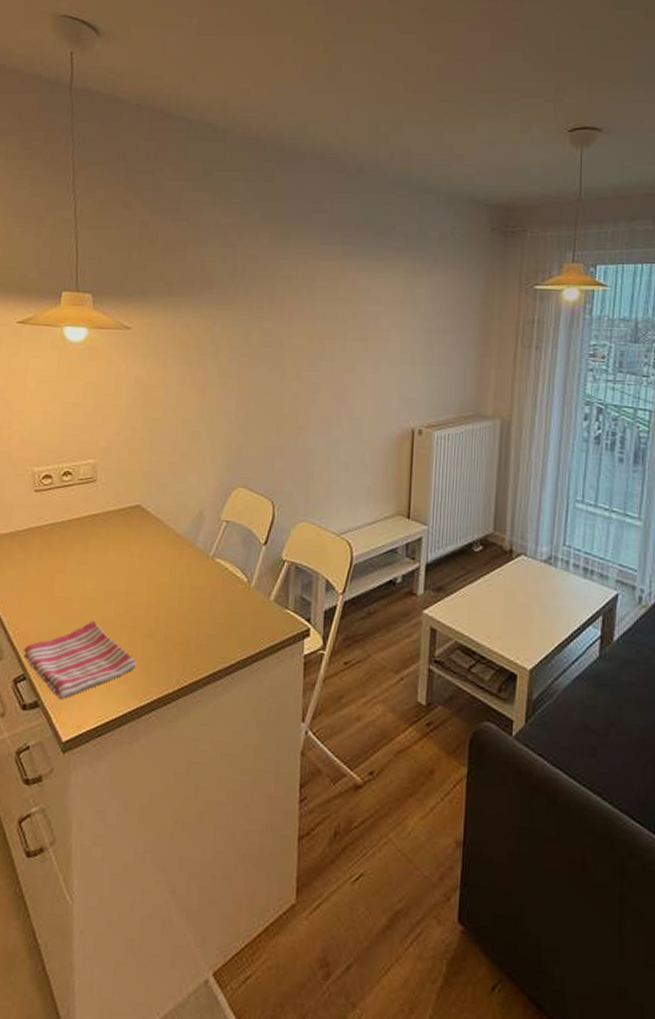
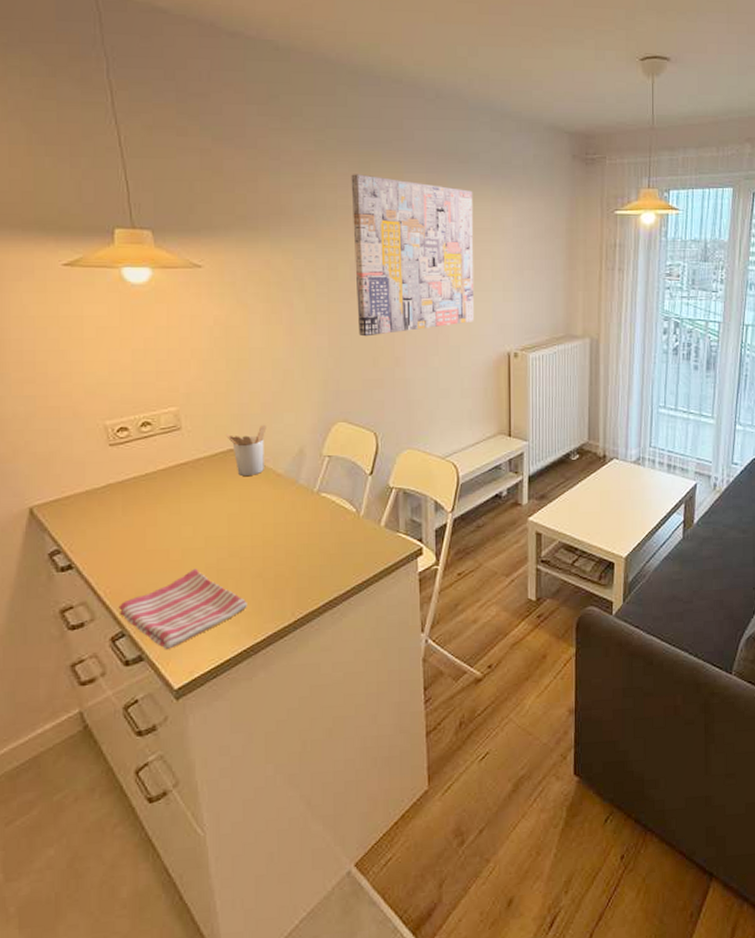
utensil holder: none [135,483,172,533] -> present [226,424,267,476]
wall art: none [265,245,387,404] -> present [351,174,474,337]

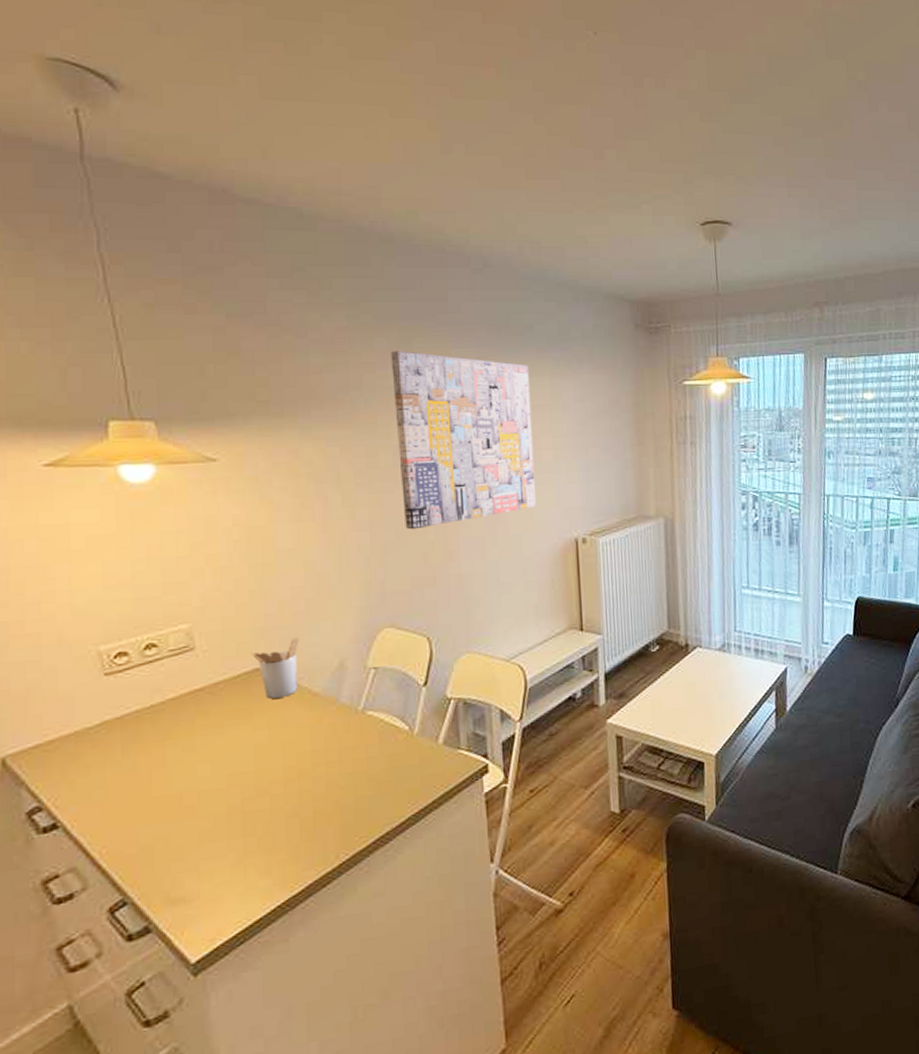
dish towel: present [118,568,247,649] -> none [118,813,281,916]

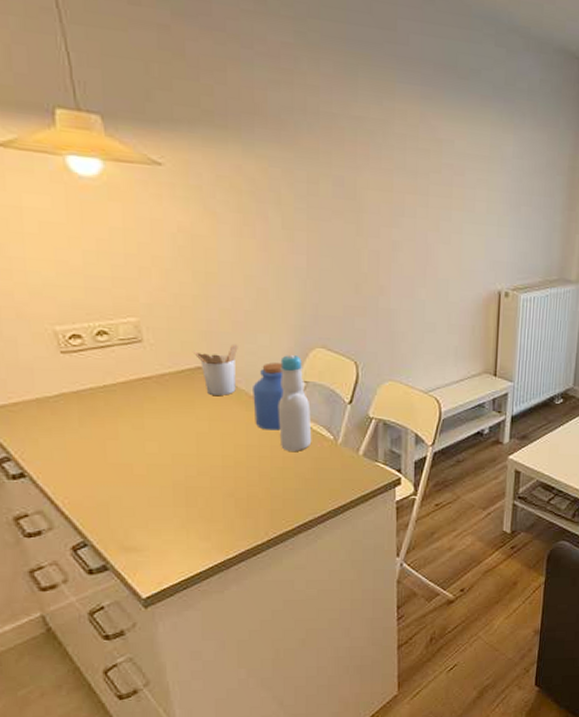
jar: none [316,651,351,730] -> present [253,362,284,431]
bottle: none [344,639,385,751] -> present [277,354,312,451]
wall art: present [391,351,535,530] -> none [336,76,472,261]

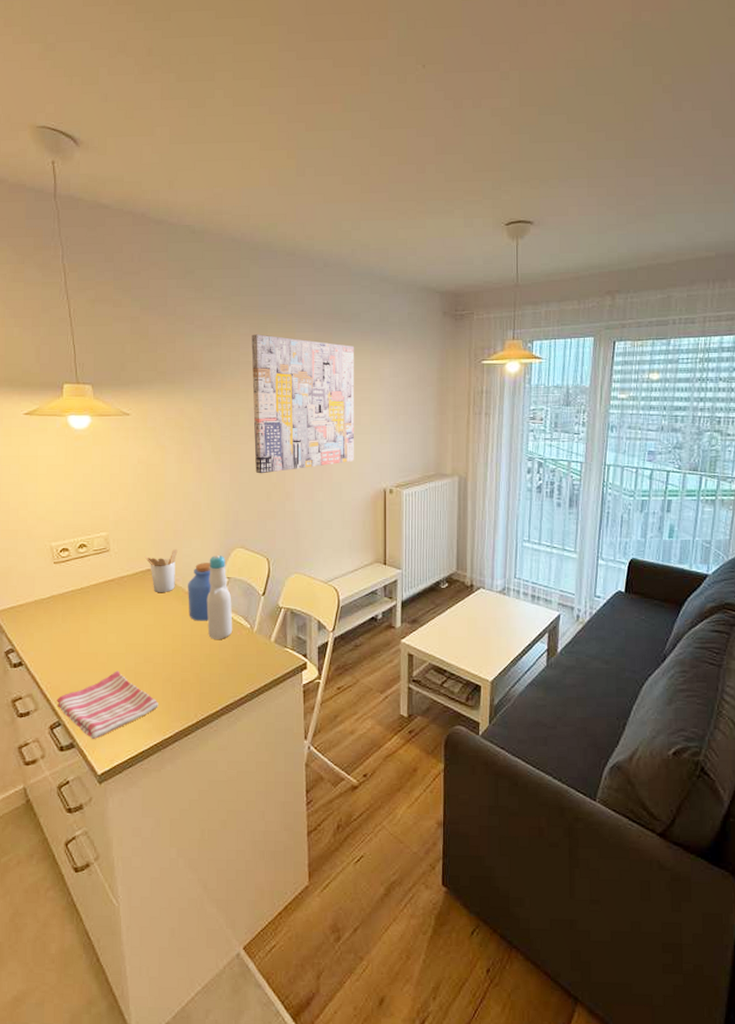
dish towel: none [79,484,218,560] -> present [56,671,158,739]
wall art: none [336,76,472,261] -> present [251,334,355,474]

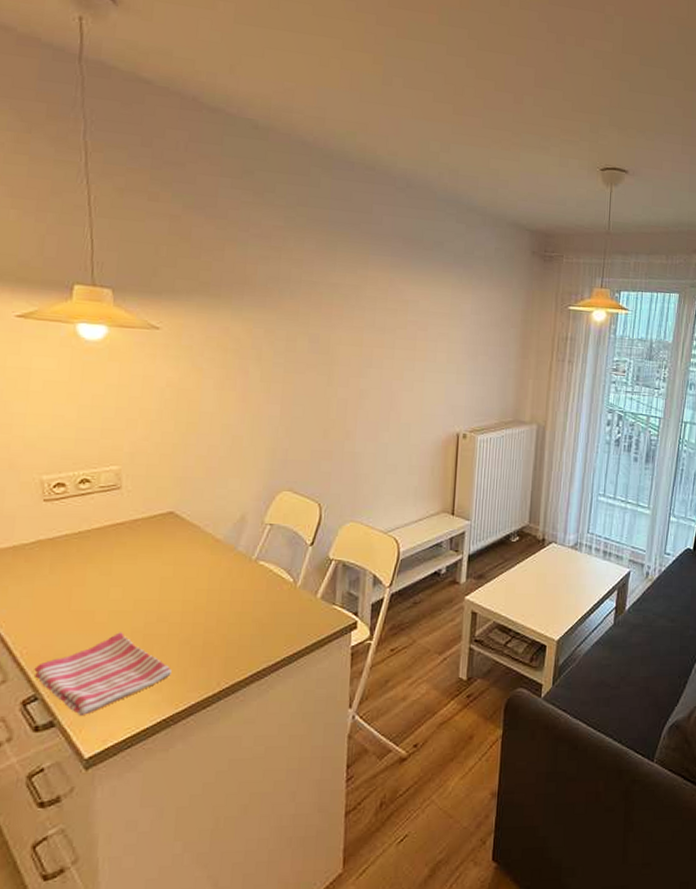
utensil holder: present [145,548,178,592] -> none [167,488,210,539]
jar: present [188,563,211,621] -> none [218,506,250,574]
bottle: present [206,554,233,639] -> none [240,497,273,595]
wall art: present [251,334,355,474] -> none [311,251,435,409]

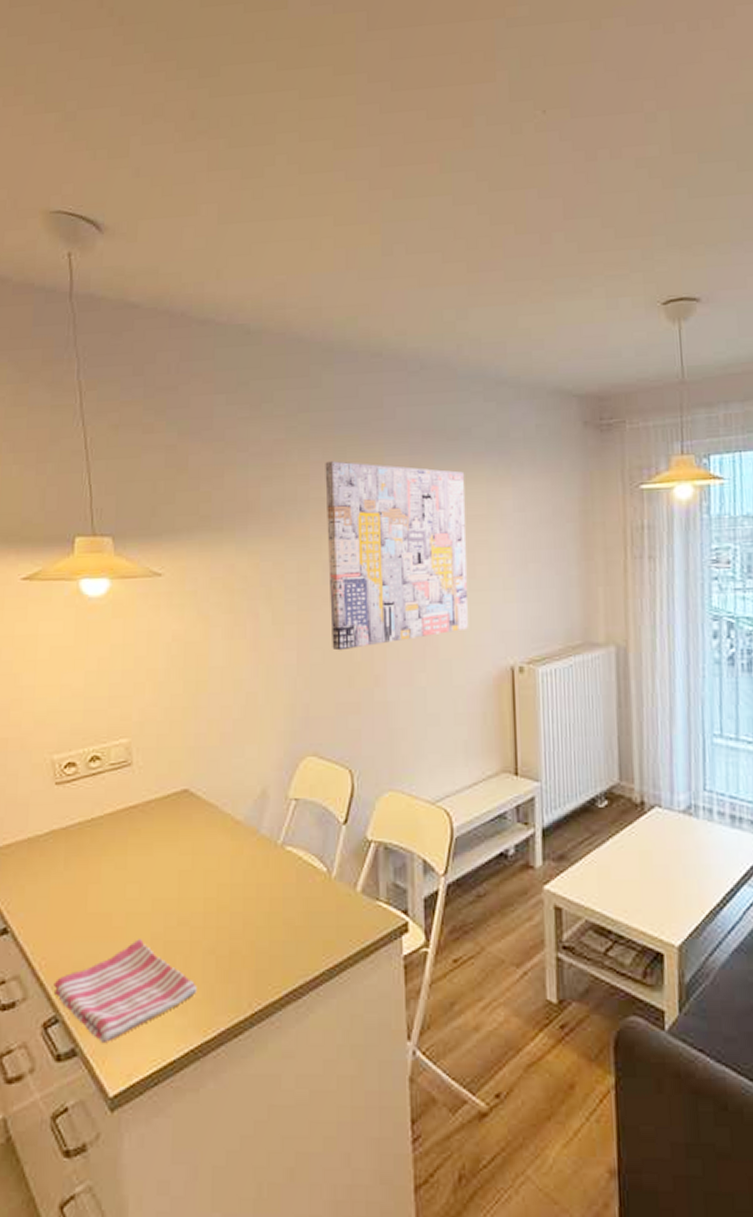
wall art: none [311,251,435,409] -> present [325,461,468,651]

